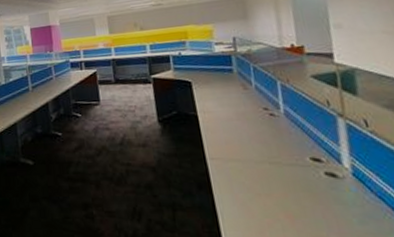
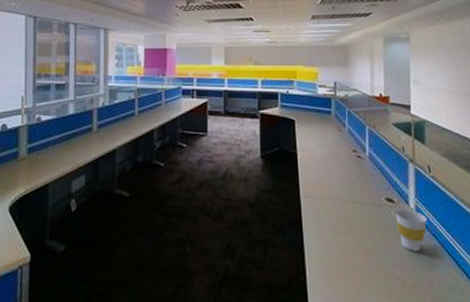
cup: none [323,168,369,215] -> present [394,208,427,251]

